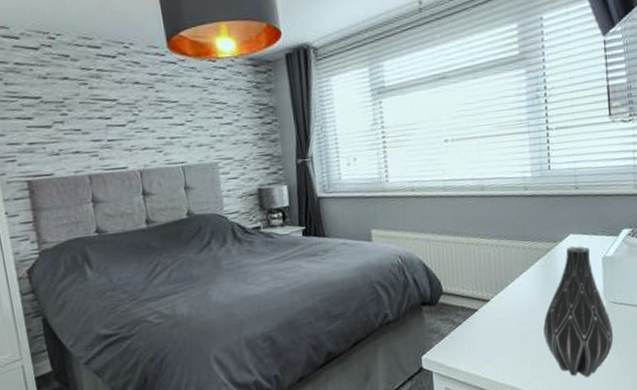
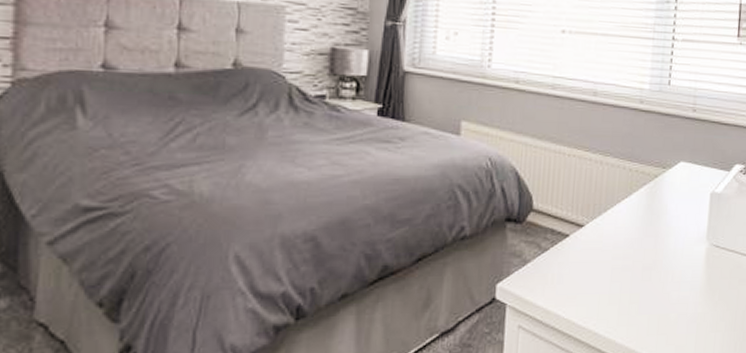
vase: present [543,246,614,378] -> none [637,175,711,331]

